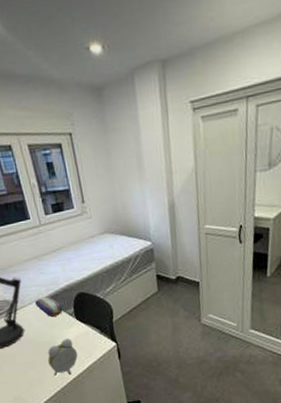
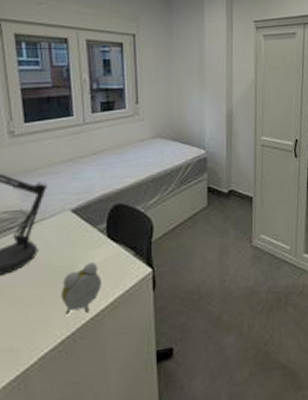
pencil case: present [34,295,63,318] -> none [59,206,93,235]

